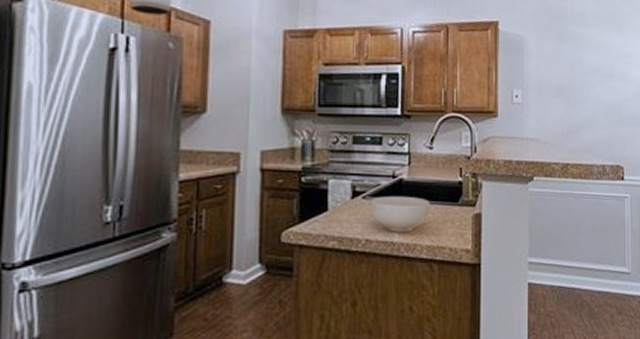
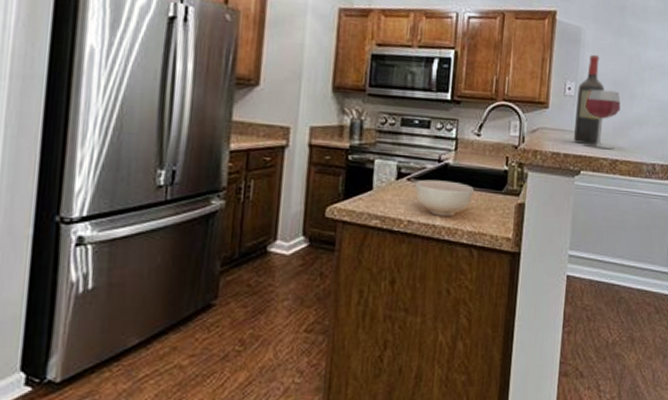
wine bottle: none [524,61,551,150] -> present [573,54,605,145]
wineglass: none [532,95,567,153] -> present [582,89,621,149]

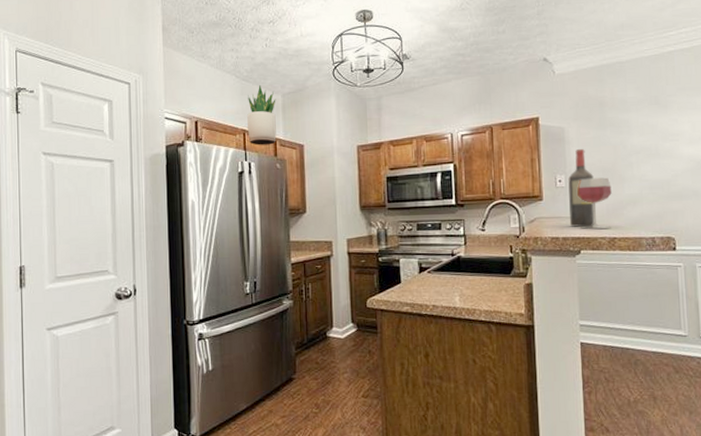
bowl: present [415,179,474,216] -> none [435,270,485,299]

